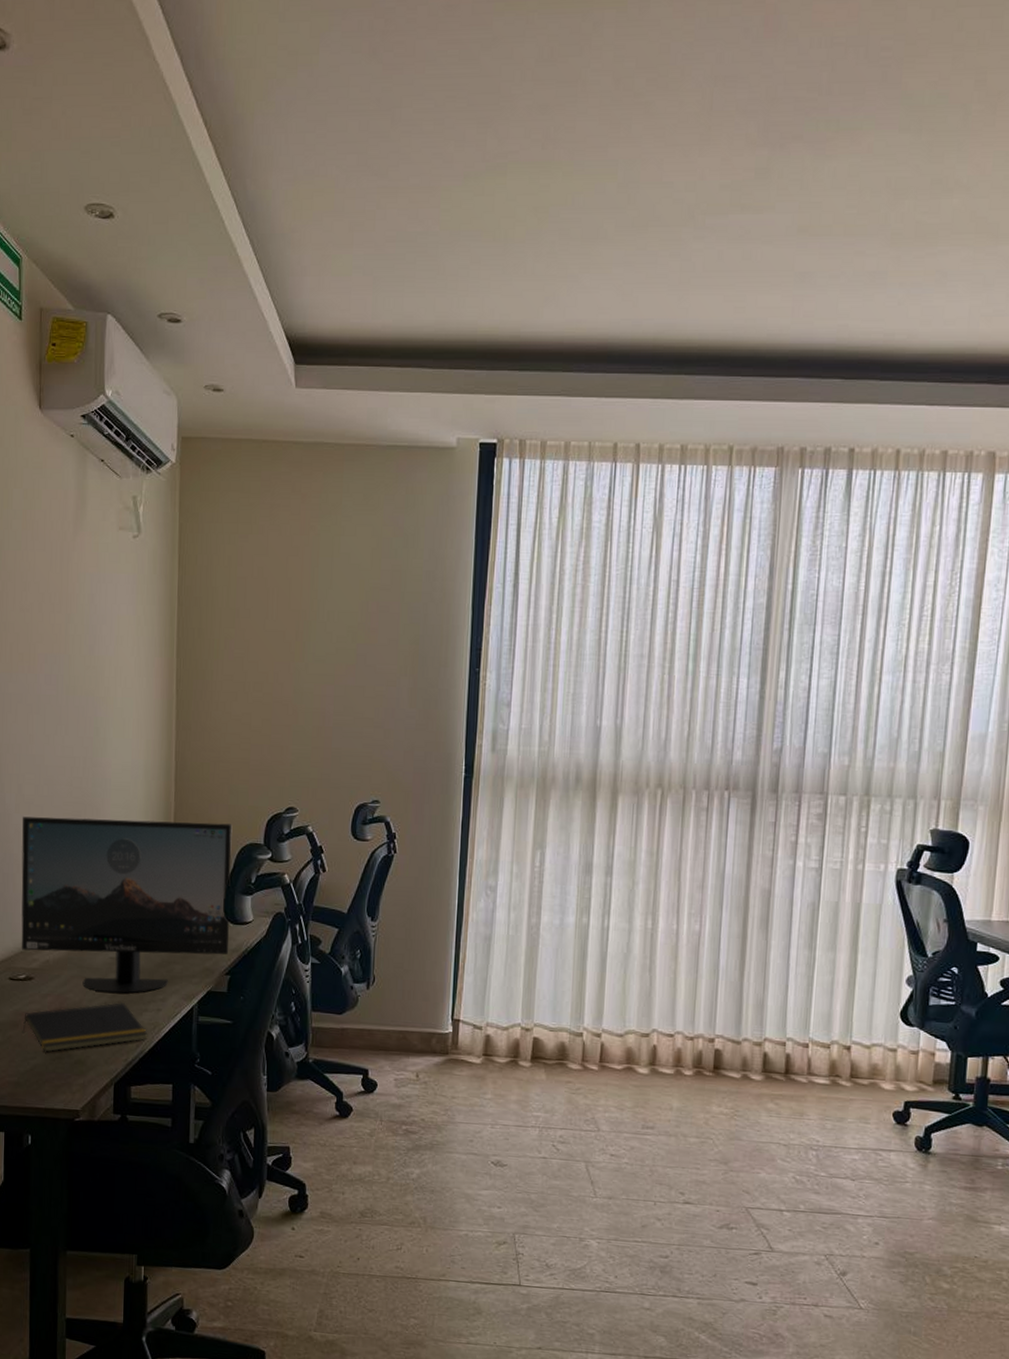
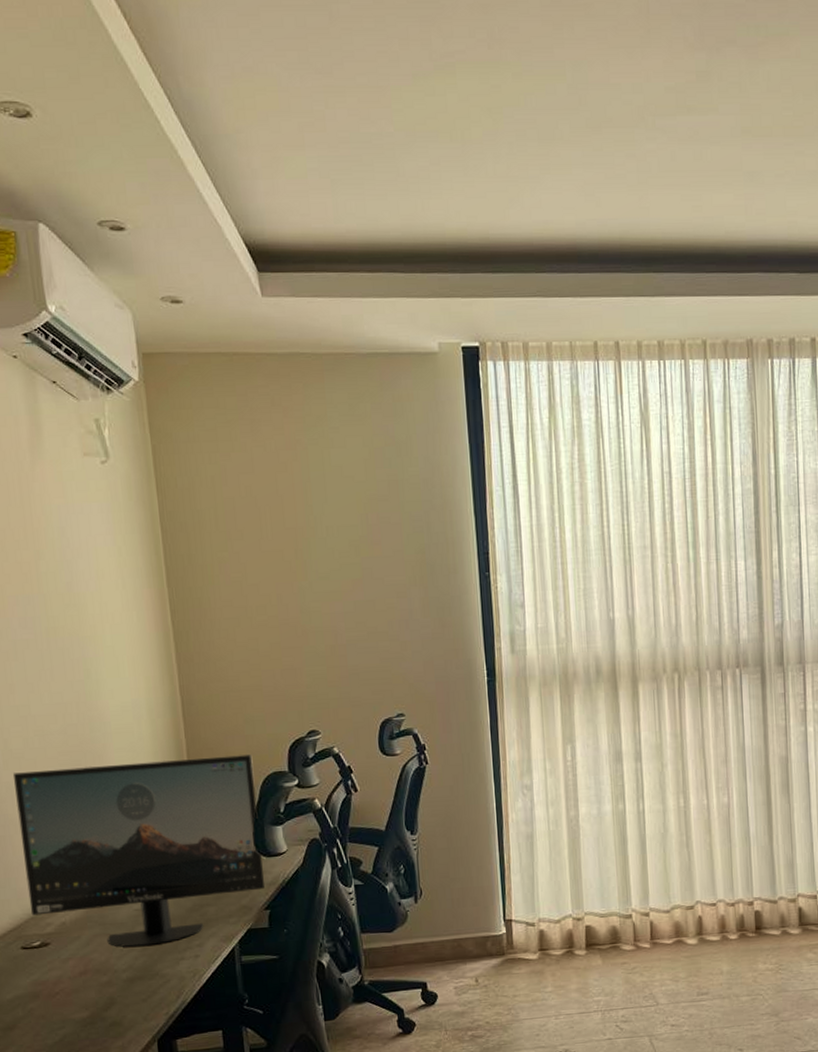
notepad: present [22,1003,148,1052] -> none [44,955,189,1020]

